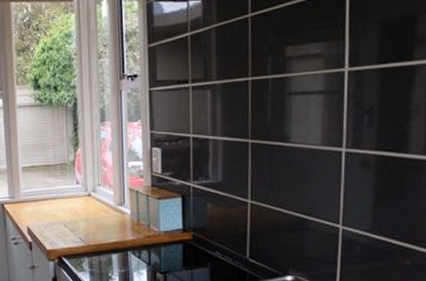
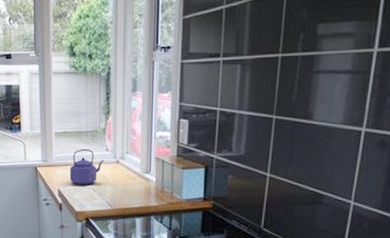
kettle: none [38,183,75,222] -> present [69,149,104,186]

